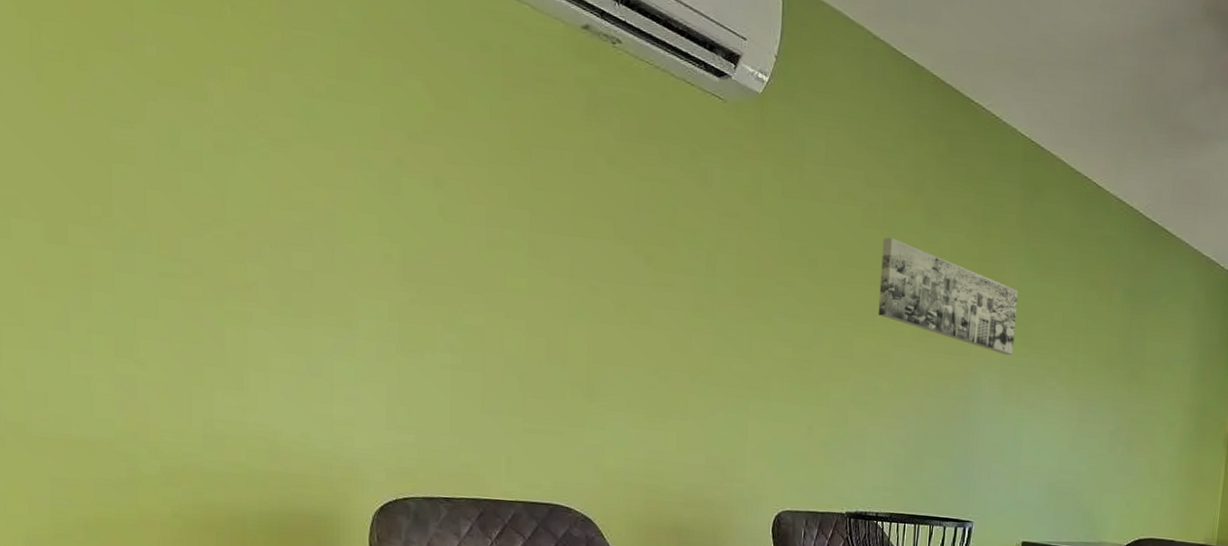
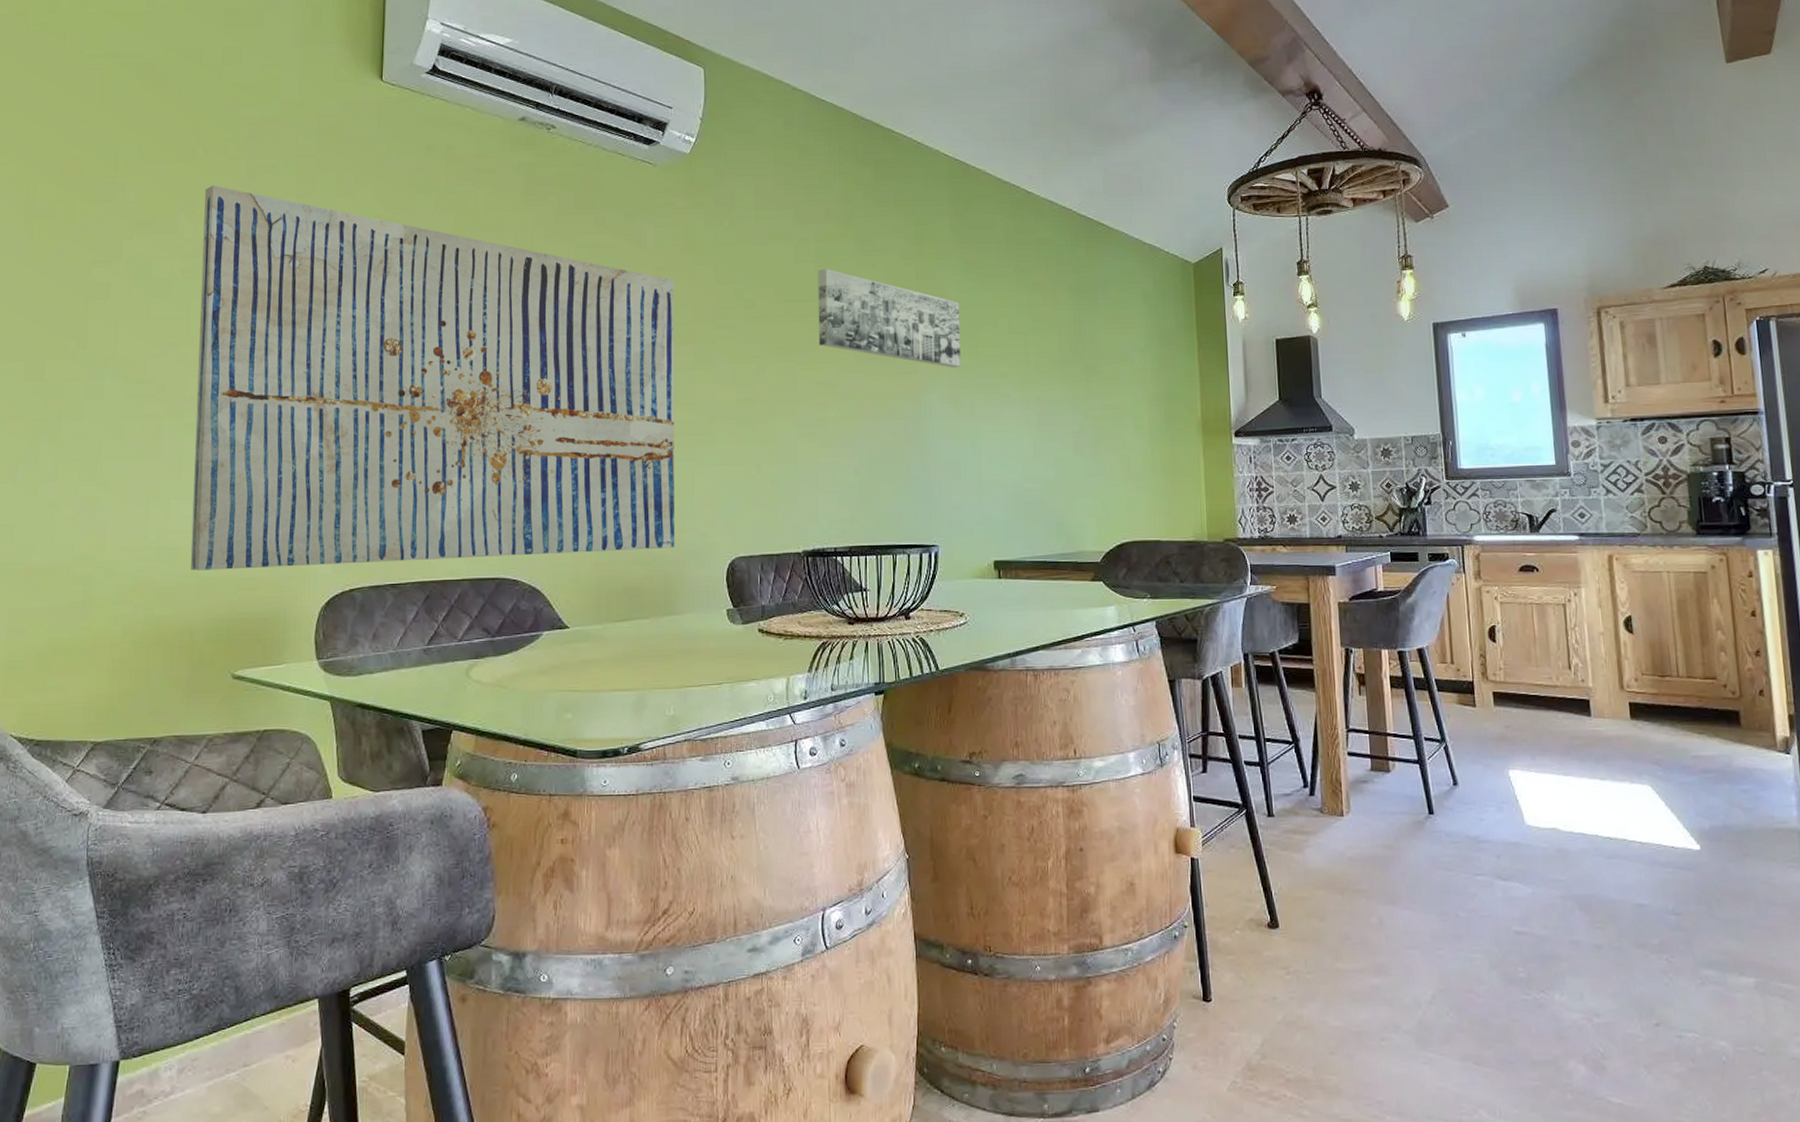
wall art: none [235,51,738,495] -> present [190,185,675,571]

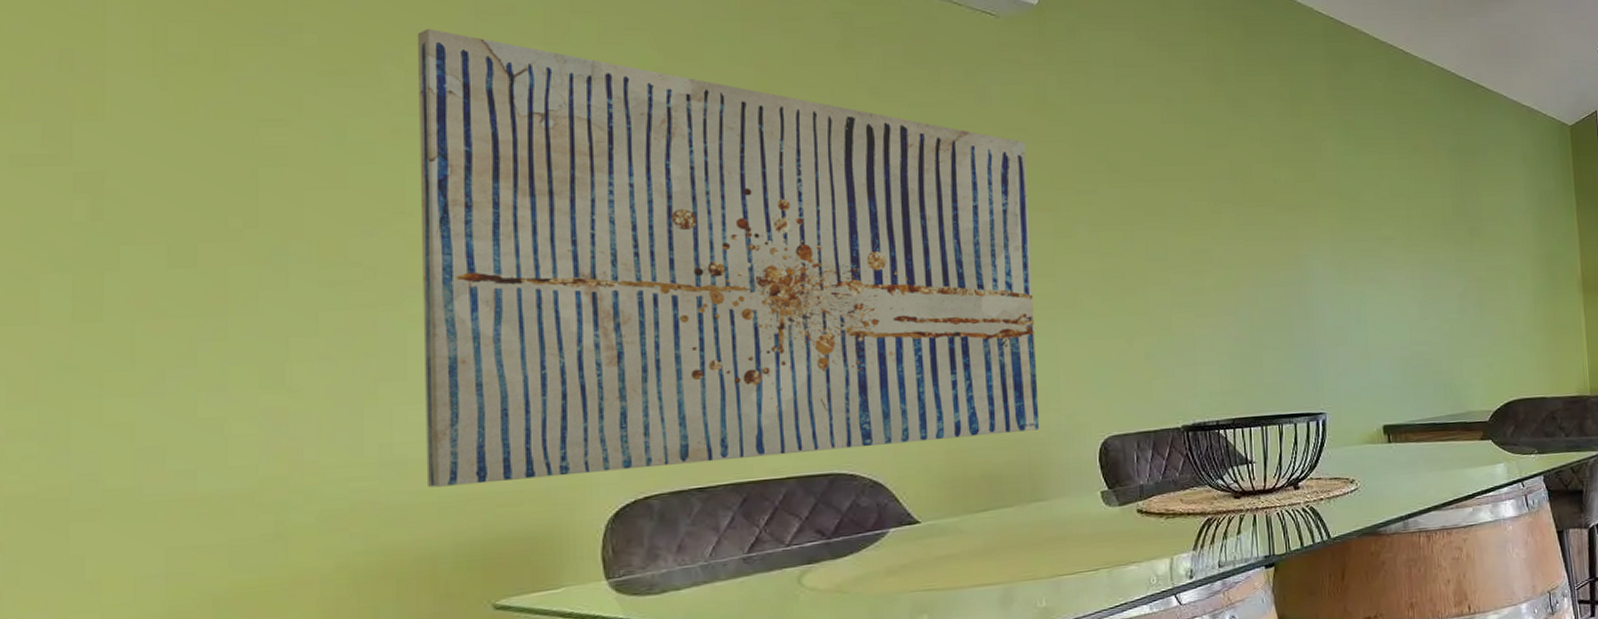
wall art: present [818,268,961,368] -> none [1187,130,1343,233]

